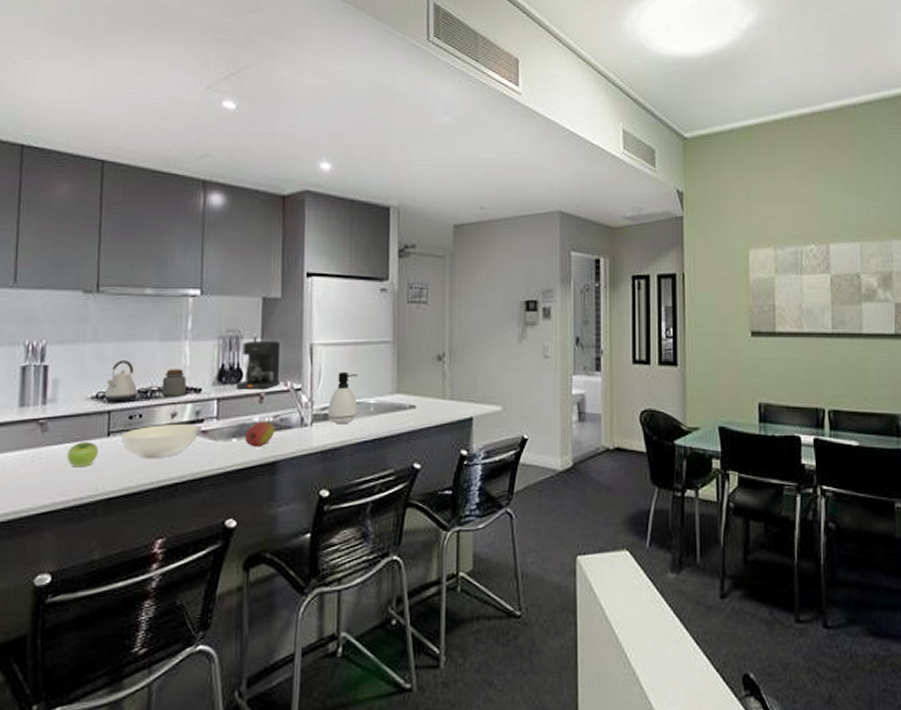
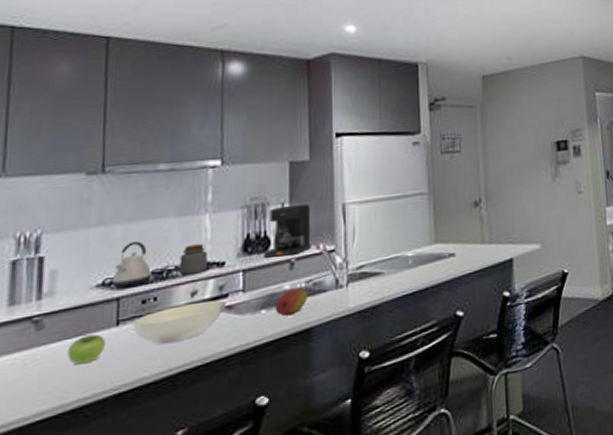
soap dispenser: present [327,371,358,425] -> none [363,227,396,282]

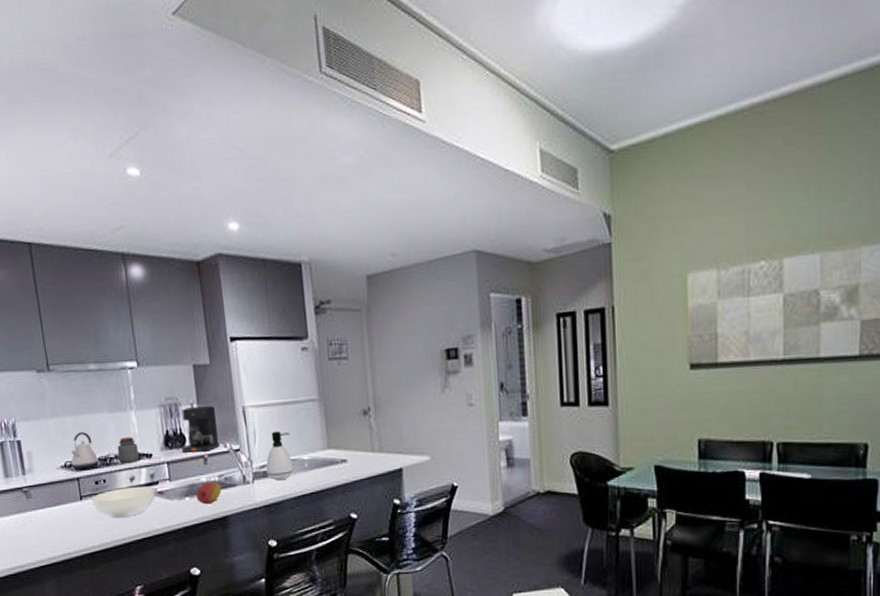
fruit: present [67,334,107,365] -> none [50,505,76,528]
soap dispenser: none [363,227,396,282] -> present [265,430,294,481]

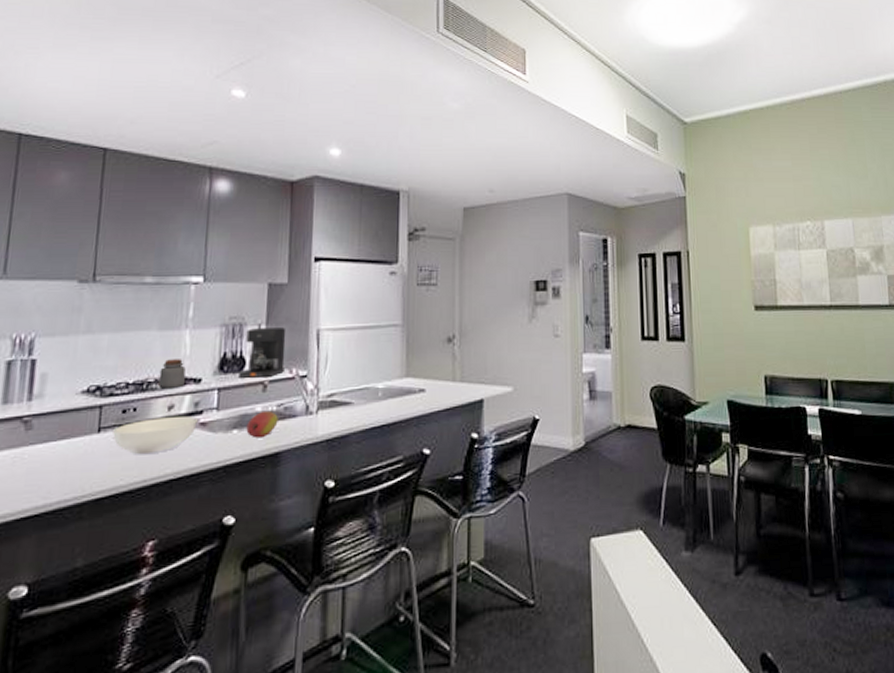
kettle: present [71,432,100,471] -> none [96,352,134,397]
soap dispenser: present [265,430,294,481] -> none [333,356,367,411]

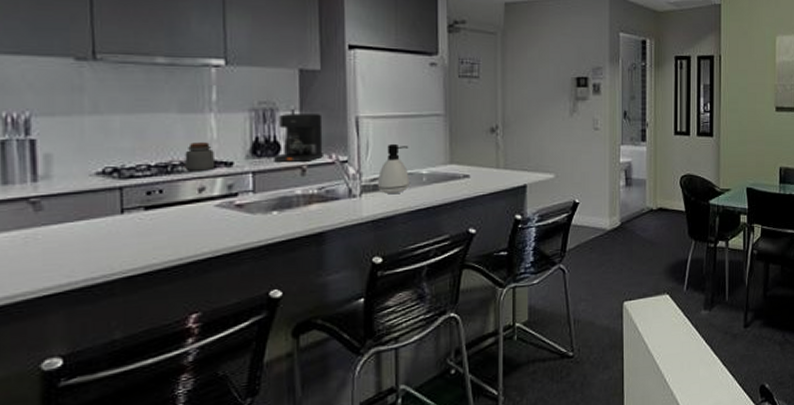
bowl: present [113,415,199,455] -> none [138,197,234,235]
fruit: present [246,410,278,439] -> none [287,193,320,219]
soap dispenser: none [333,356,367,411] -> present [377,143,409,195]

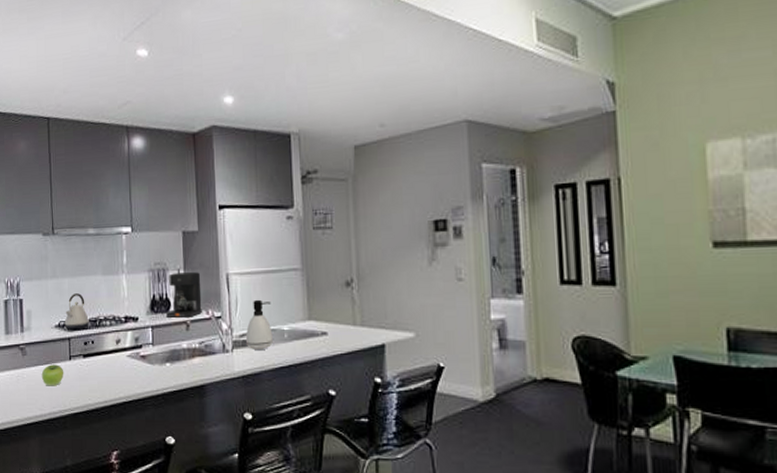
fruit: none [70,220,112,247] -> present [41,364,64,386]
kettle: none [112,134,157,179] -> present [64,293,90,331]
jar: present [185,142,216,171] -> none [107,300,127,325]

